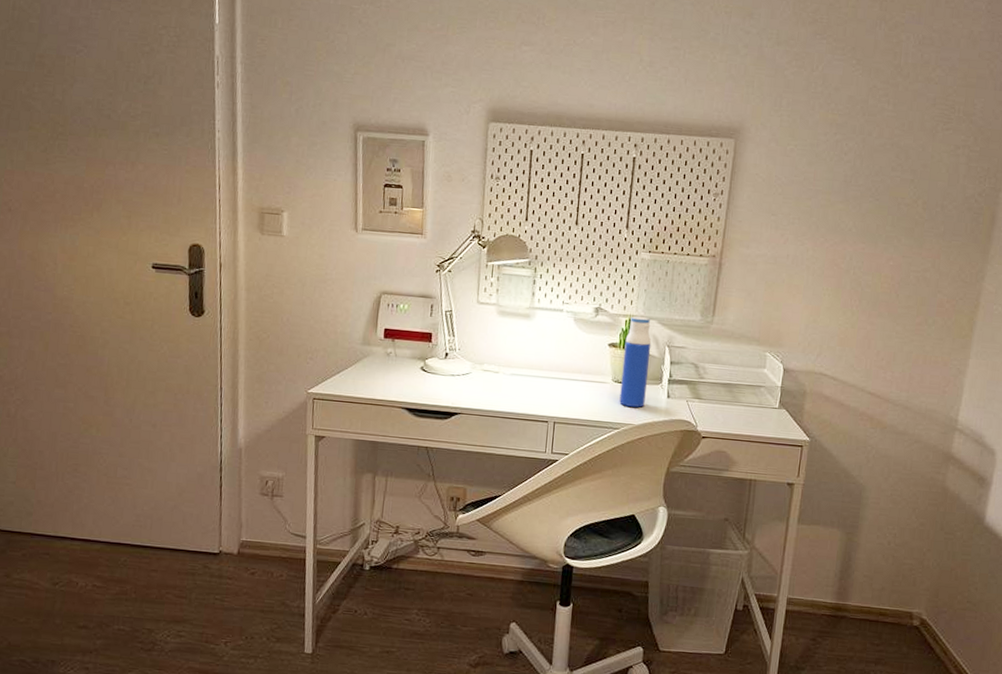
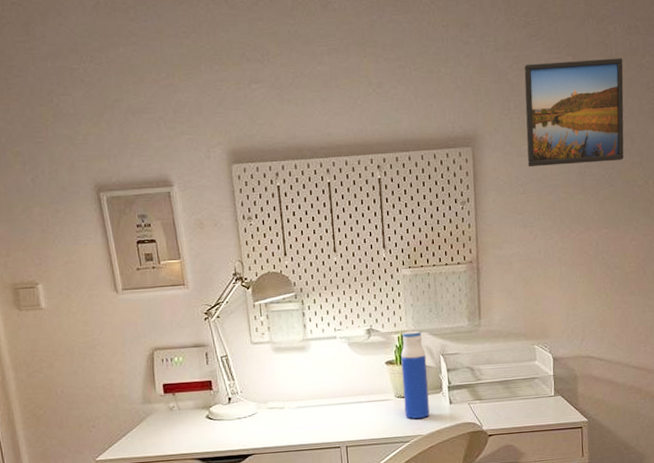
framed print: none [790,62,911,175] -> present [524,58,624,167]

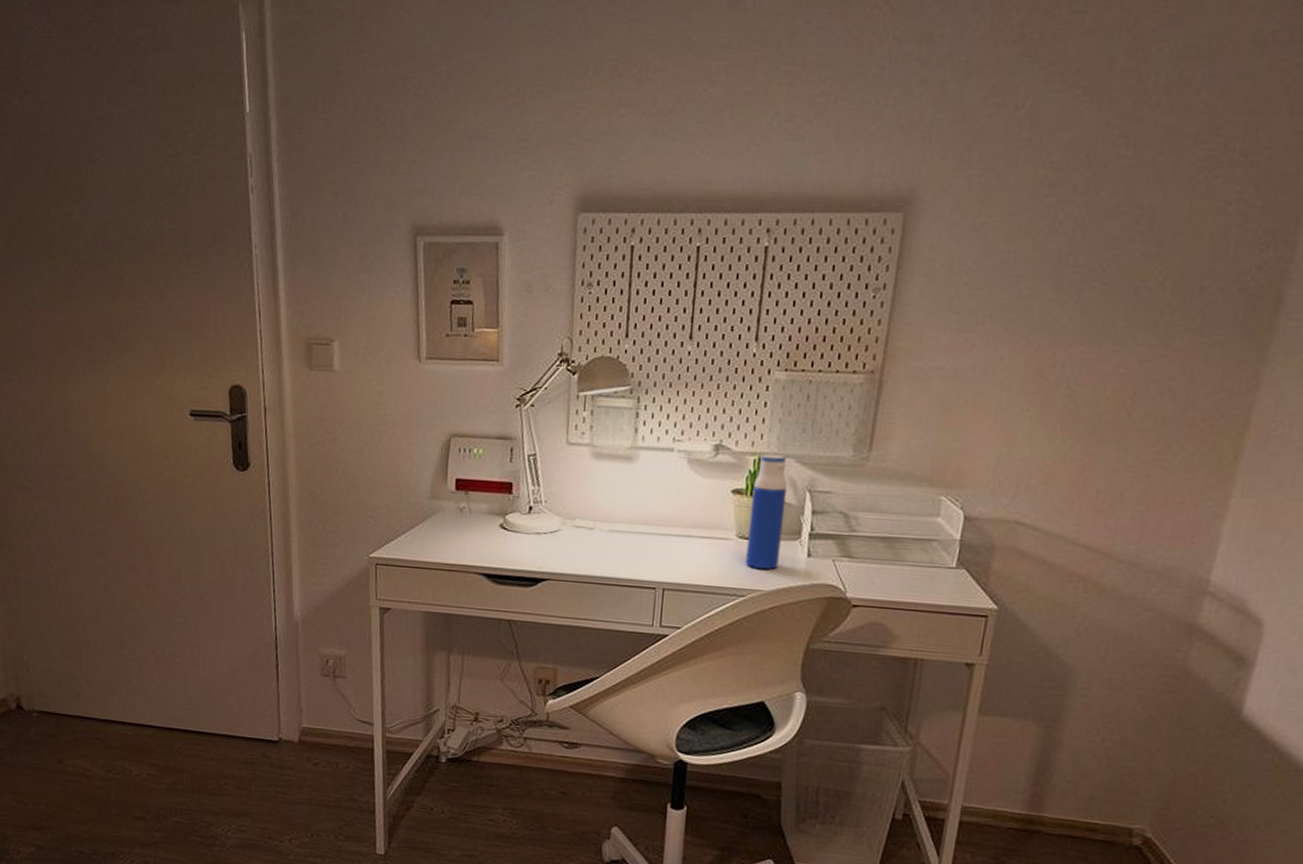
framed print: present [524,58,624,167] -> none [981,94,1164,249]

